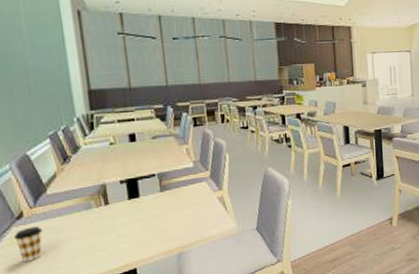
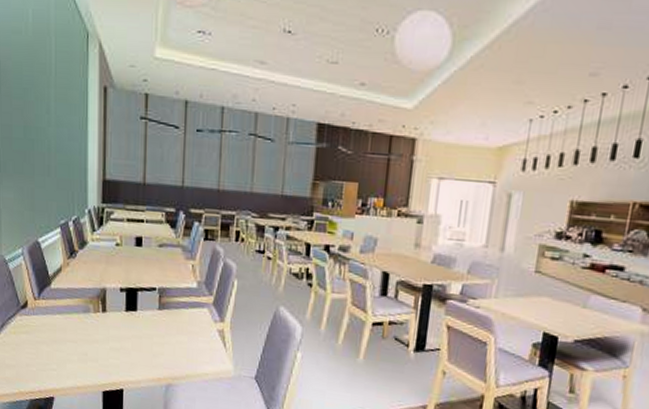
coffee cup: present [13,226,42,263] -> none [16,319,42,356]

